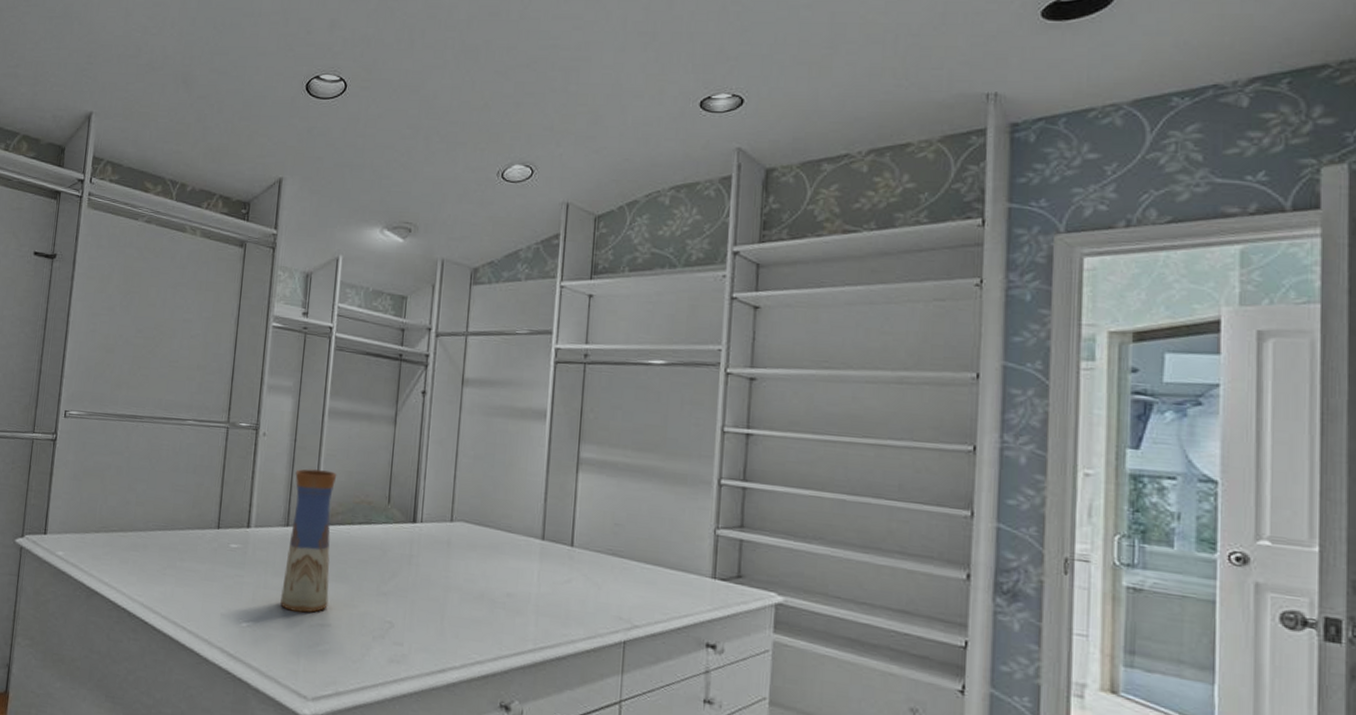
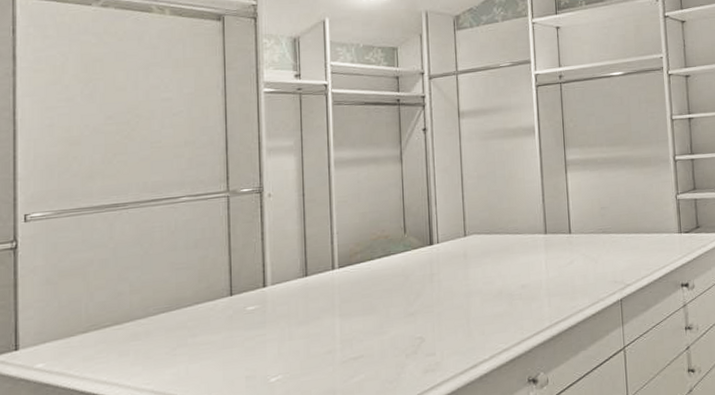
vase: present [280,469,337,613] -> none [308,216,358,354]

